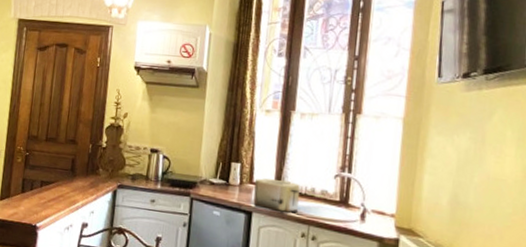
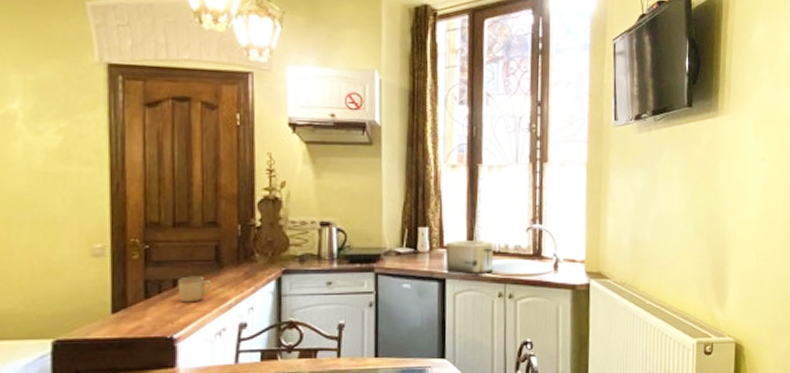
mug: none [43,180,67,201] -> present [177,276,212,303]

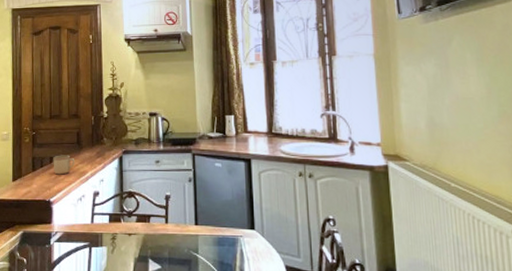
toaster: present [445,241,494,276] -> none [249,126,293,157]

